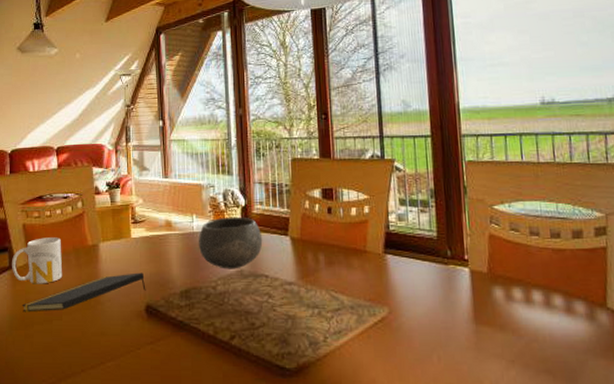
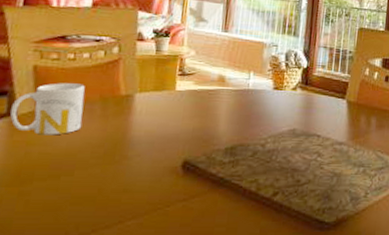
notepad: present [22,272,146,313] -> none [19,127,186,167]
bowl: present [199,216,263,269] -> none [252,77,320,128]

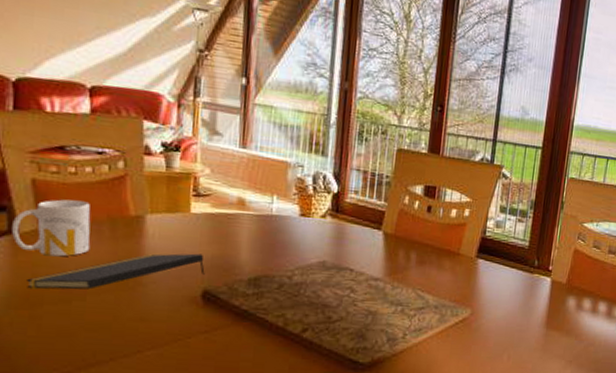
notepad: none [19,127,186,167] -> present [27,253,205,290]

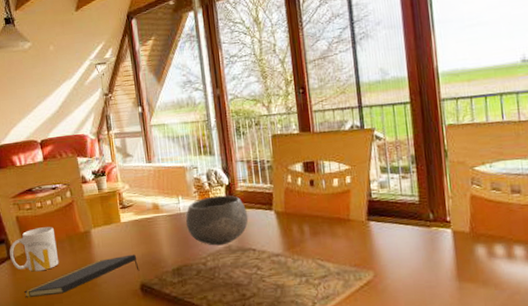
bowl: none [276,202,353,260] -> present [186,195,249,246]

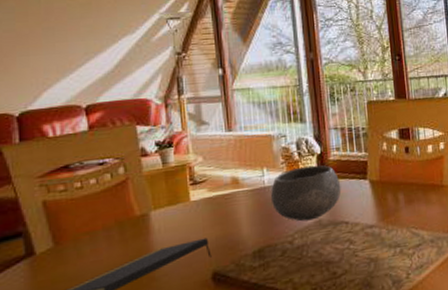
mug: present [9,227,59,272] -> none [29,211,103,271]

